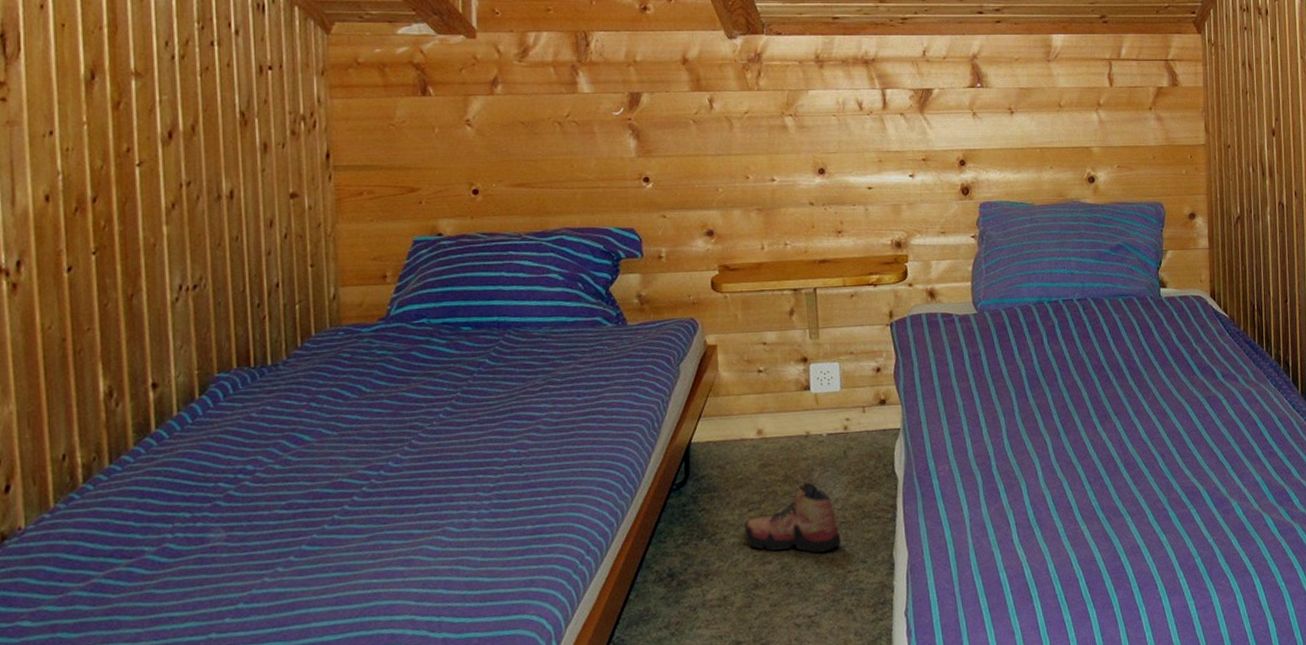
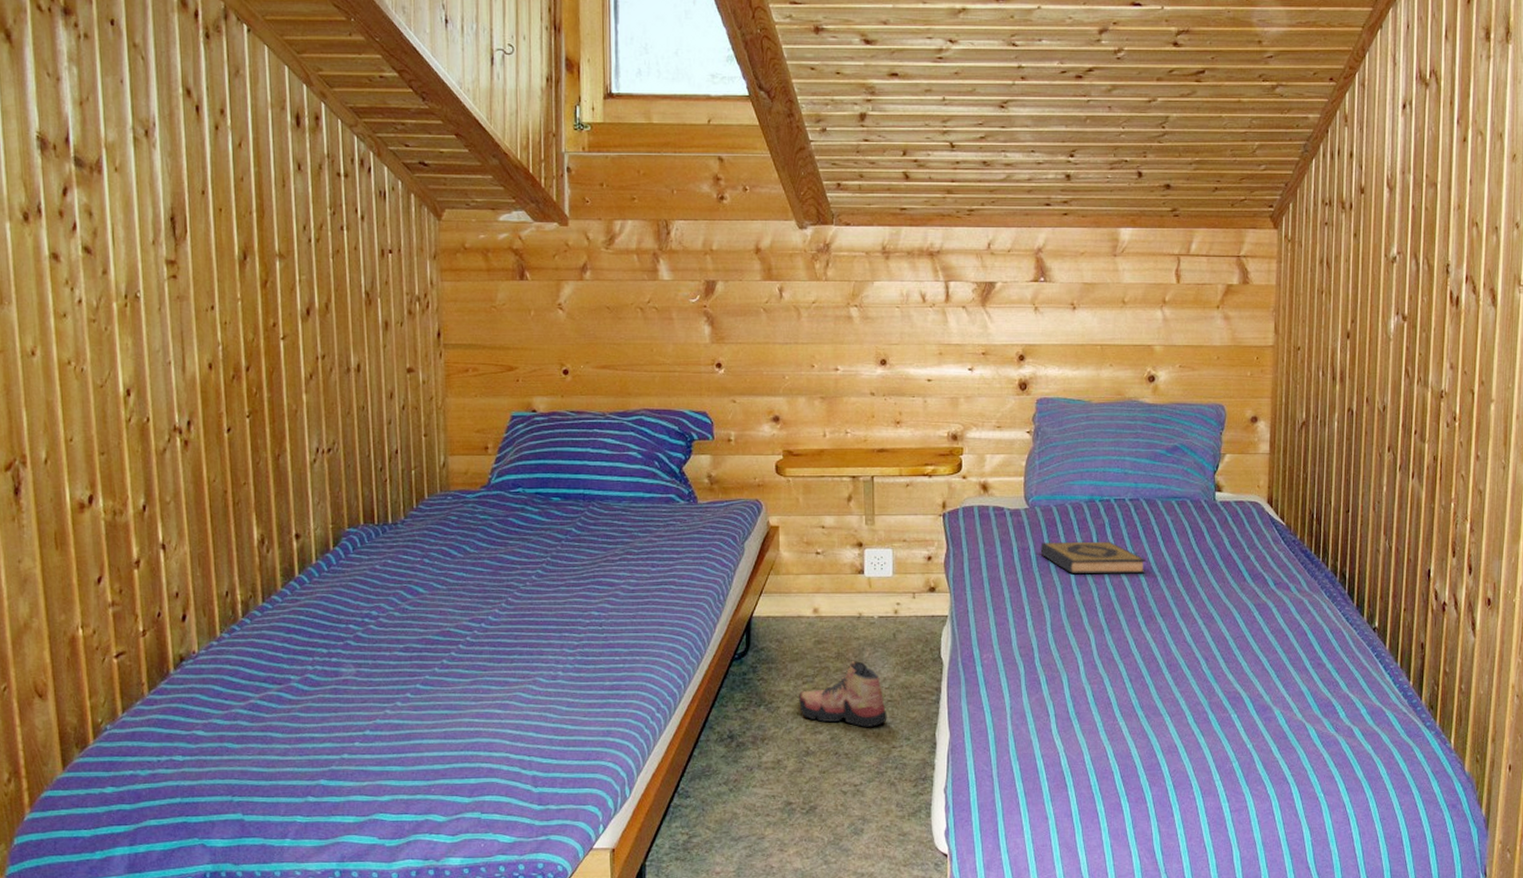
hardback book: none [991,342,1098,377] -> present [1040,541,1147,574]

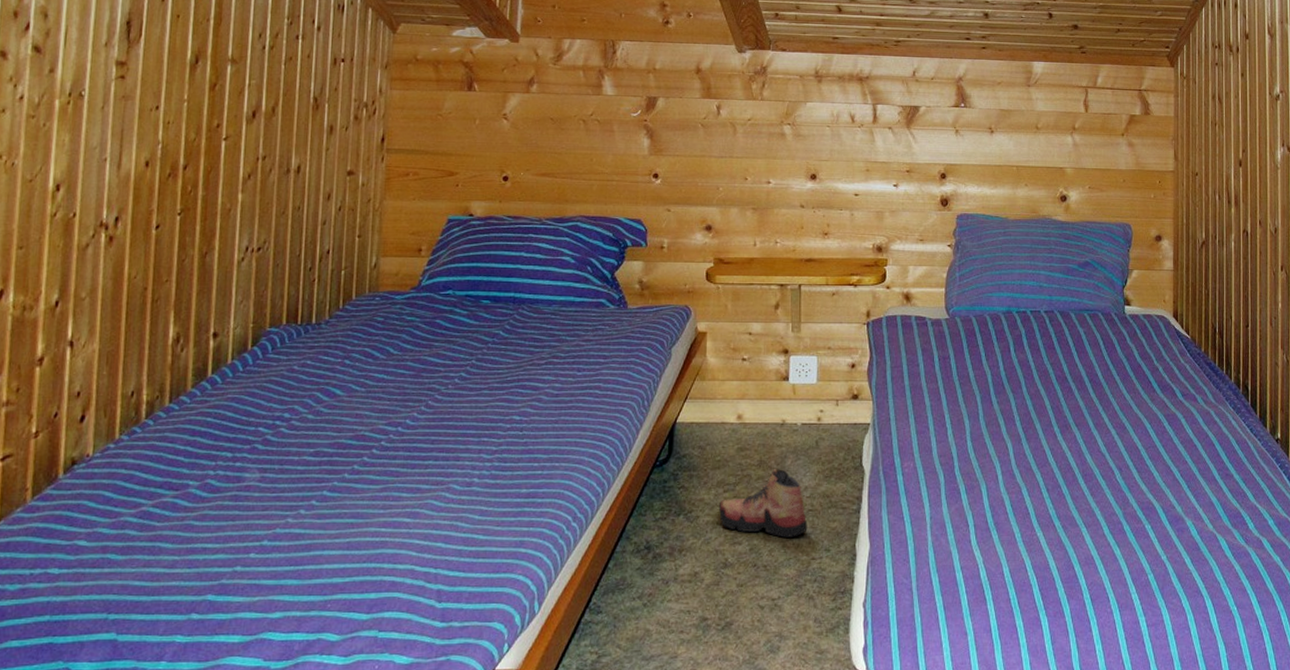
hardback book: present [1040,541,1147,574] -> none [960,351,1061,384]

